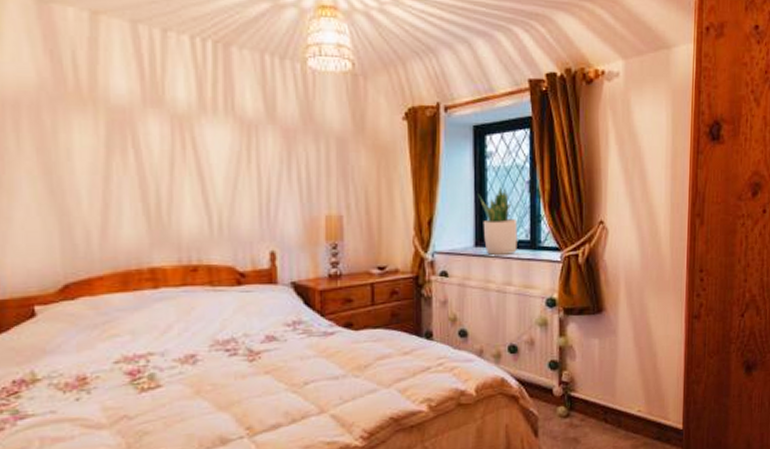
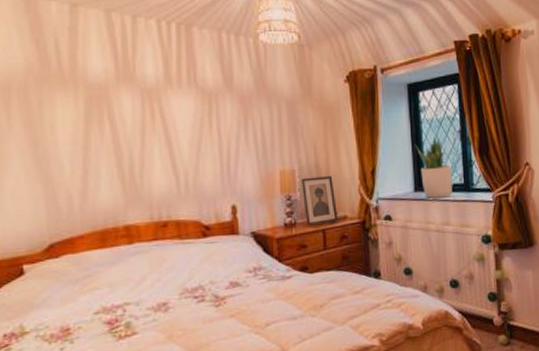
picture frame: none [348,224,388,279] -> present [300,176,338,226]

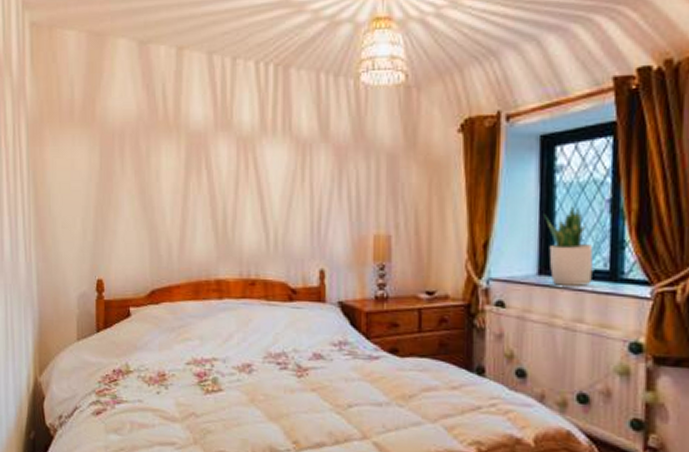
picture frame: present [300,176,338,226] -> none [396,245,437,303]

